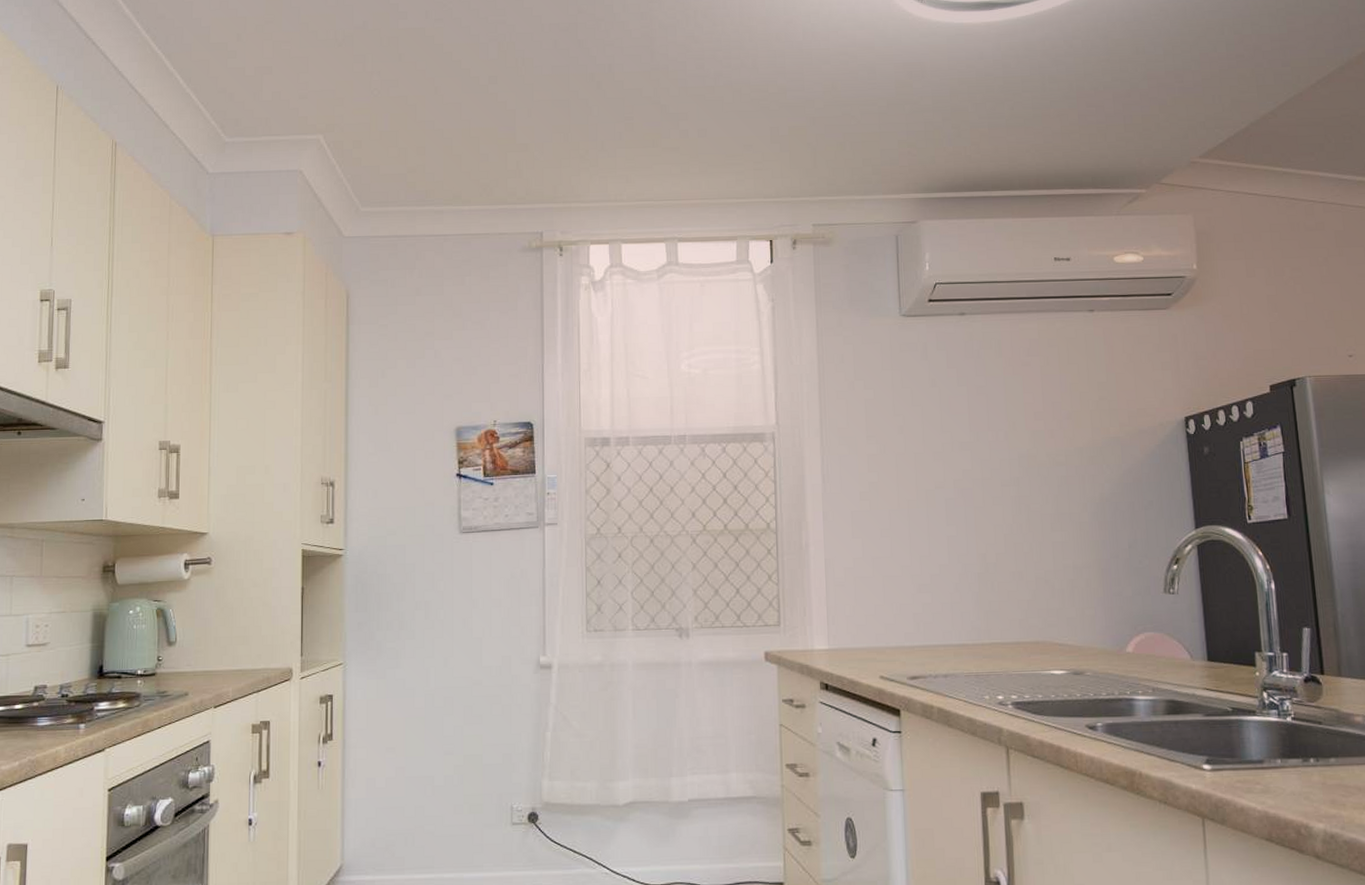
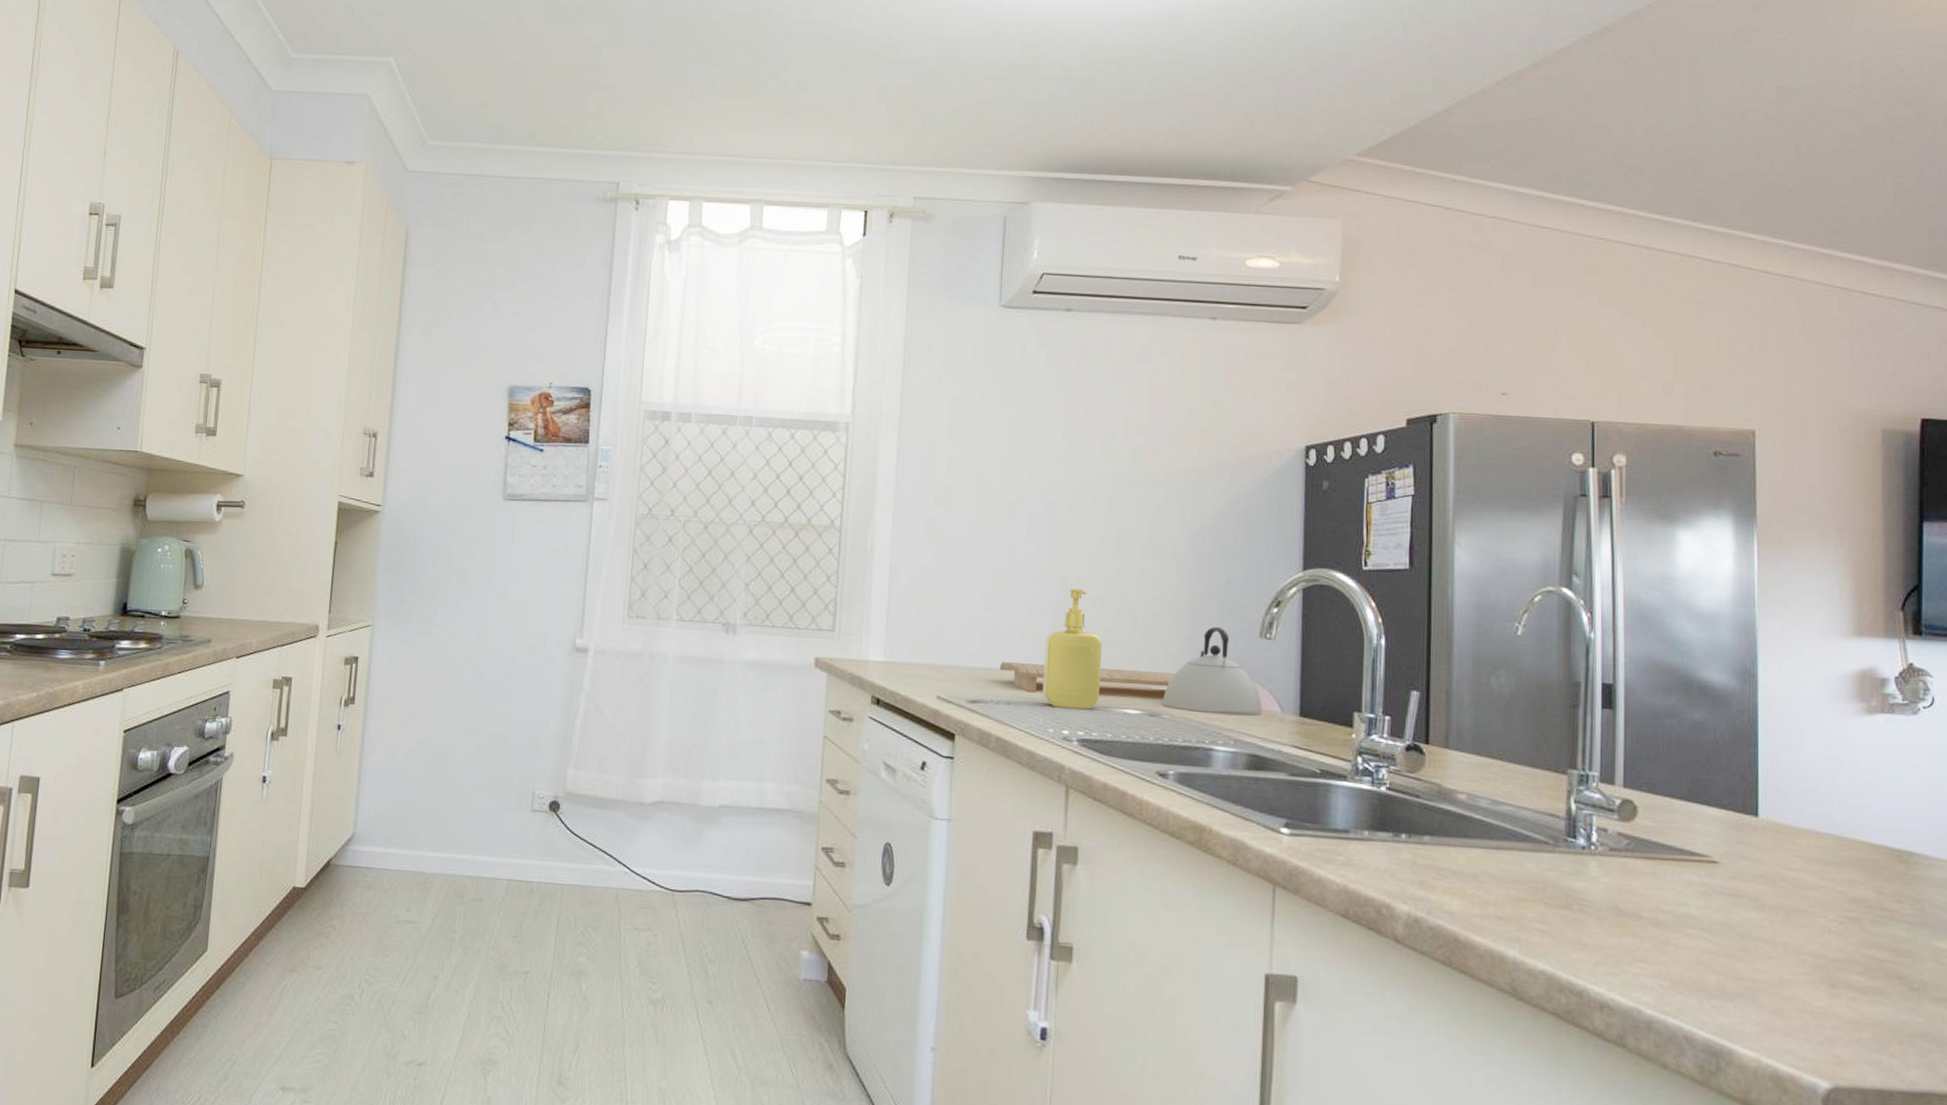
cutting board: none [935,633,1094,664] -> present [1000,662,1176,693]
soap dispenser: none [973,564,1027,676] -> present [1042,588,1102,710]
kettle: none [1084,586,1174,667] -> present [1162,626,1262,717]

